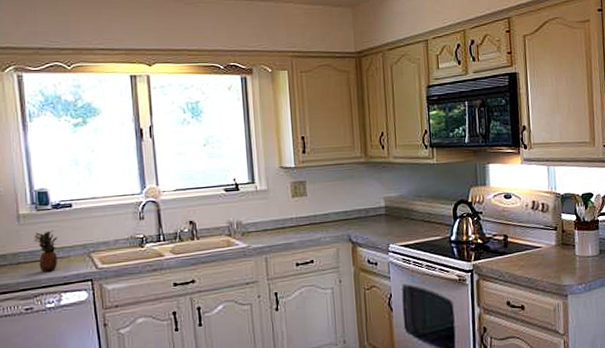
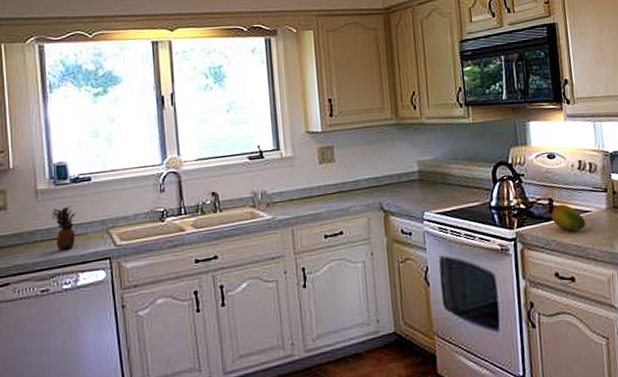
fruit: none [505,240,536,265] -> present [551,204,586,231]

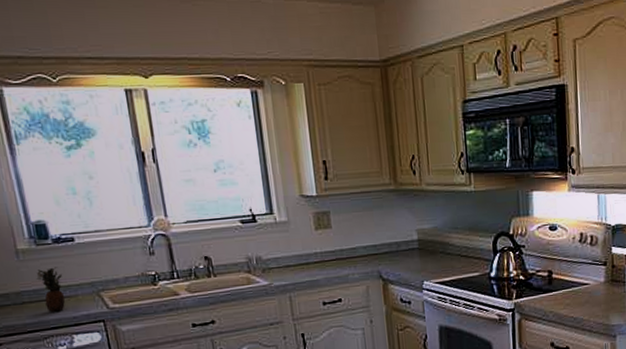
fruit: present [551,204,586,231] -> none [550,276,583,303]

